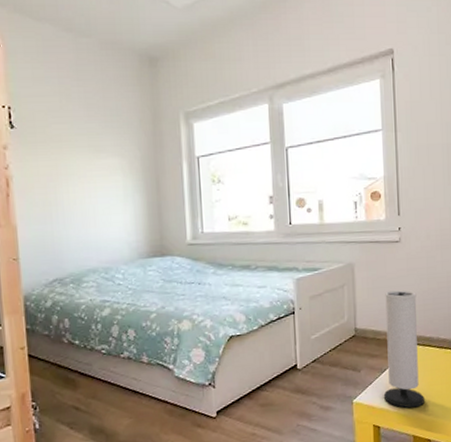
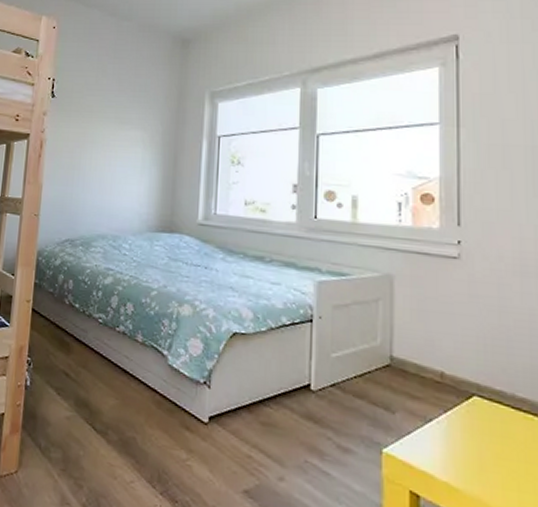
speaker: present [383,290,424,408] -> none [426,318,490,485]

